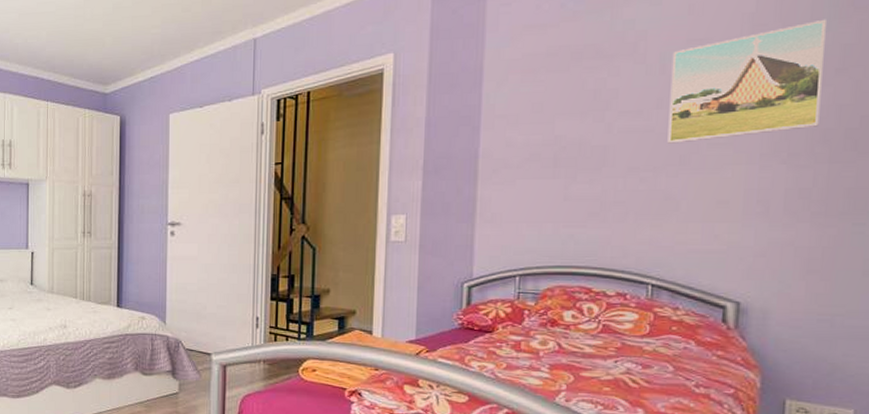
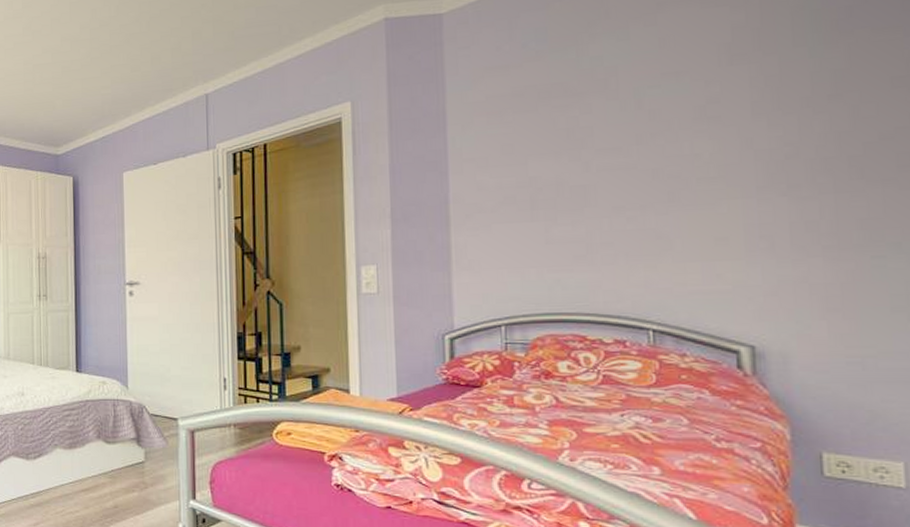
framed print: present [667,19,826,144] -> none [647,45,817,180]

